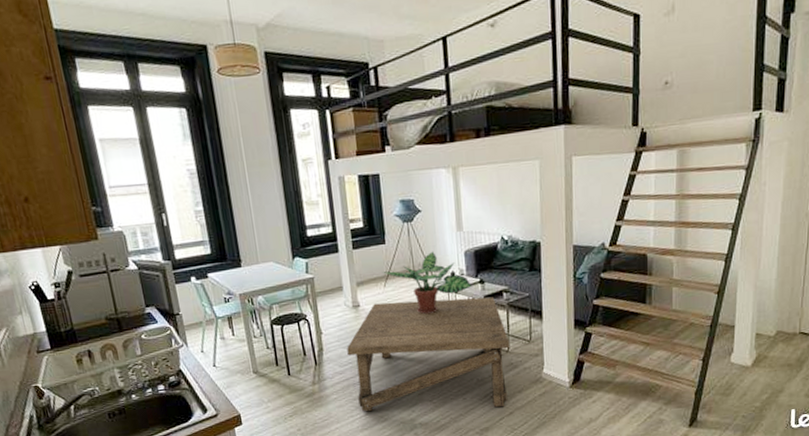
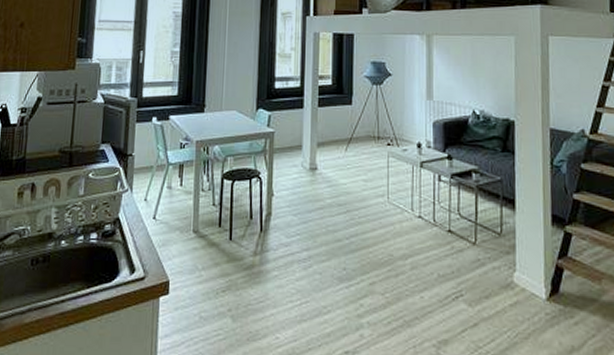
coffee table: present [347,297,509,411] -> none [297,168,476,315]
potted plant: present [382,251,472,315] -> none [345,118,439,188]

